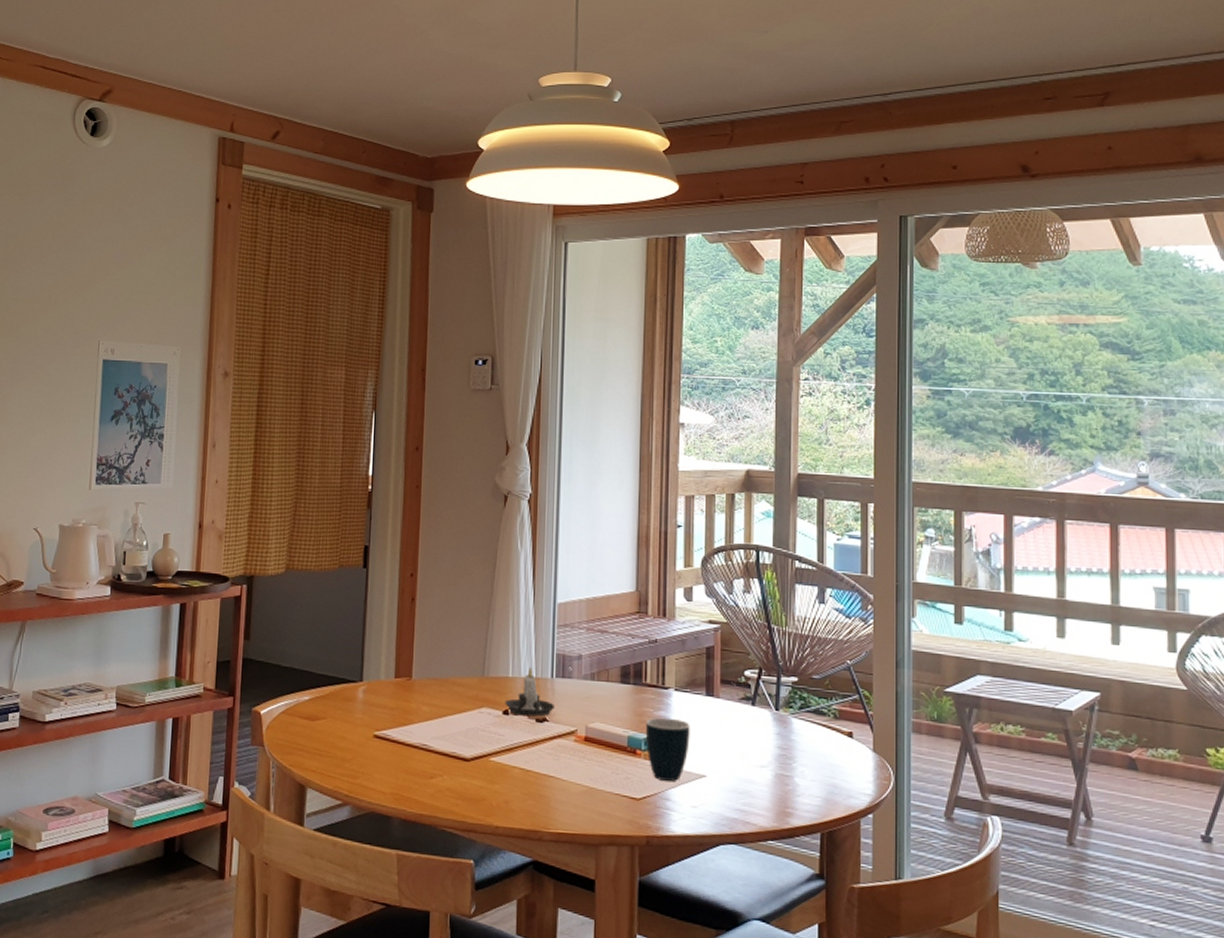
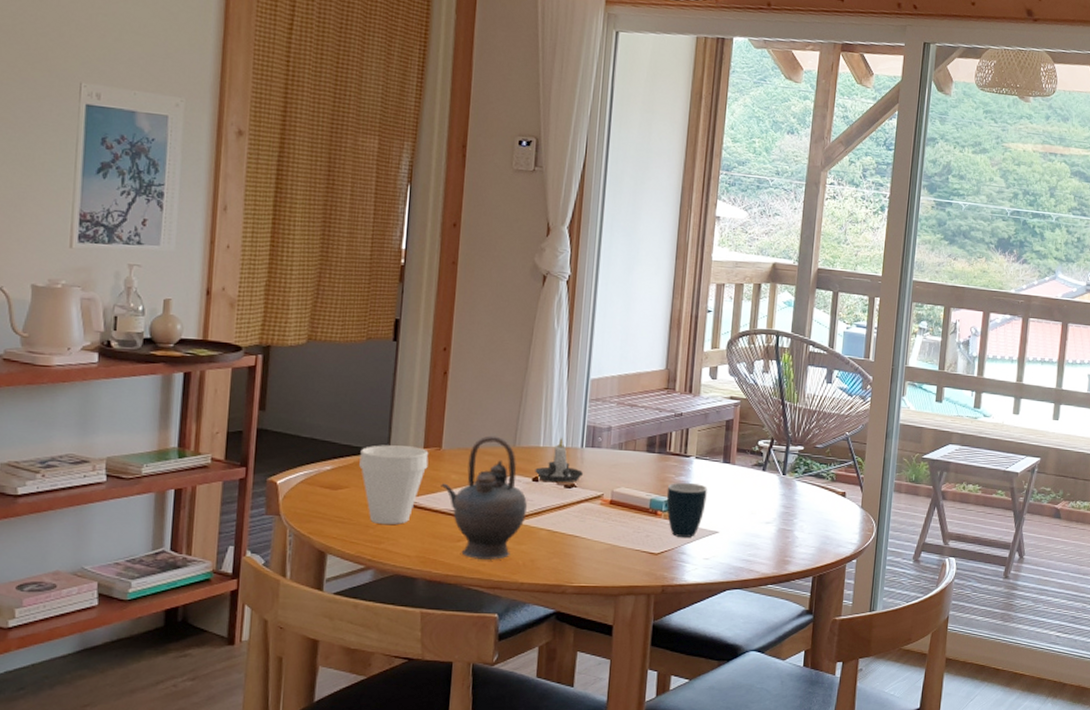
cup: none [335,674,400,759] -> present [359,445,429,525]
teapot: none [412,665,498,801] -> present [441,435,527,561]

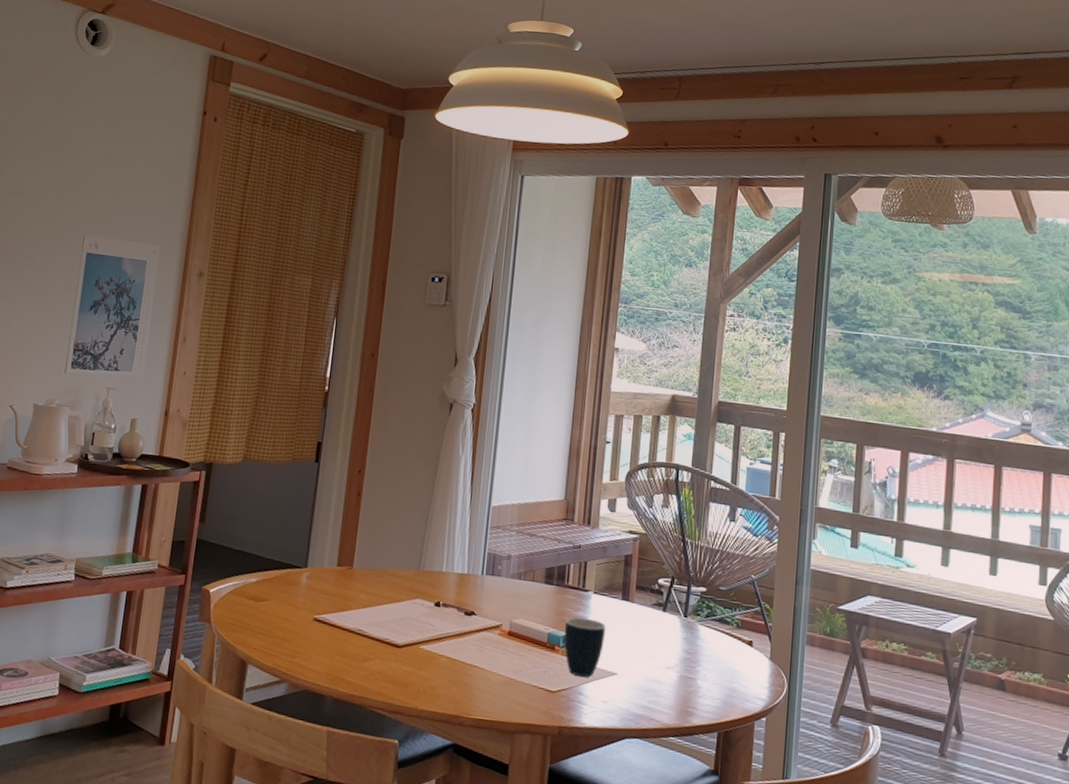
cup: present [359,445,429,525] -> none [280,561,342,640]
teapot: present [441,435,527,561] -> none [351,557,429,684]
candle: present [535,438,584,483] -> none [437,564,484,610]

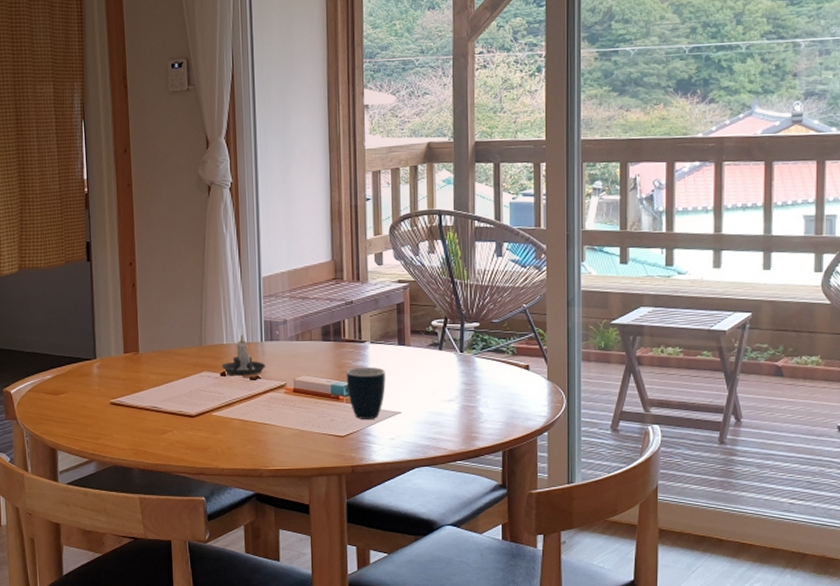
candle: none [437,564,484,610] -> present [222,334,266,376]

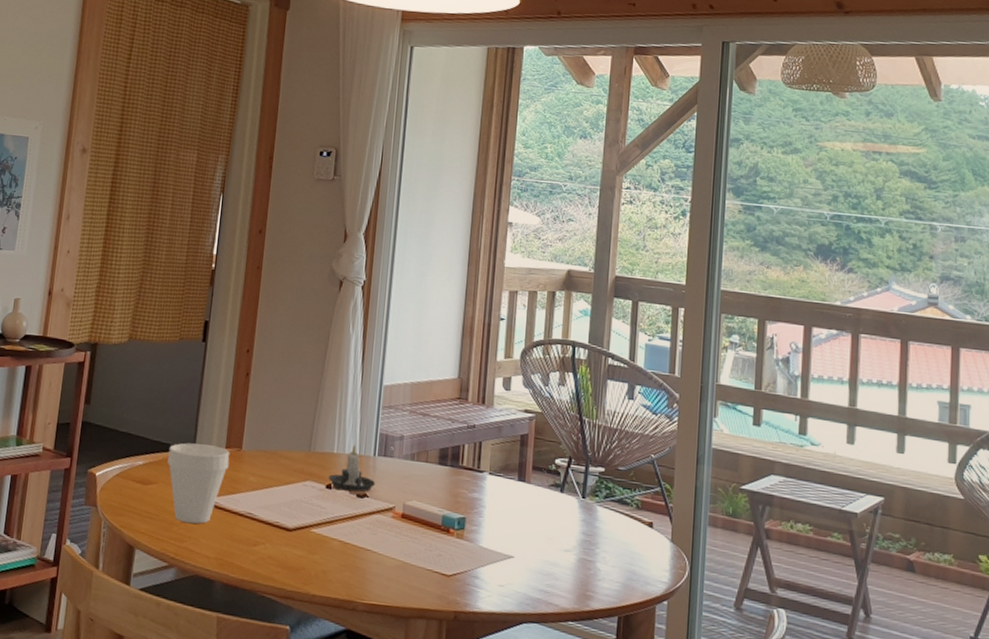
cup: none [73,353,129,423] -> present [168,443,230,524]
mug: present [346,366,386,420] -> none [459,499,502,561]

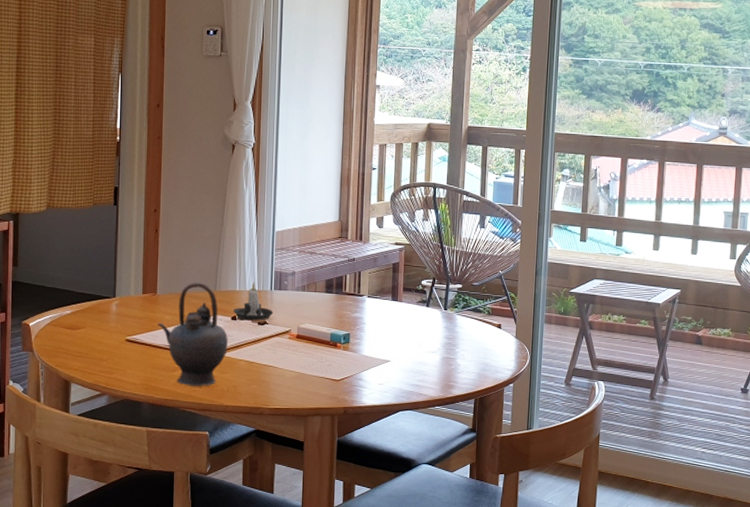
cup: present [168,443,230,524] -> none [92,292,147,359]
teapot: none [240,439,320,569] -> present [157,282,228,387]

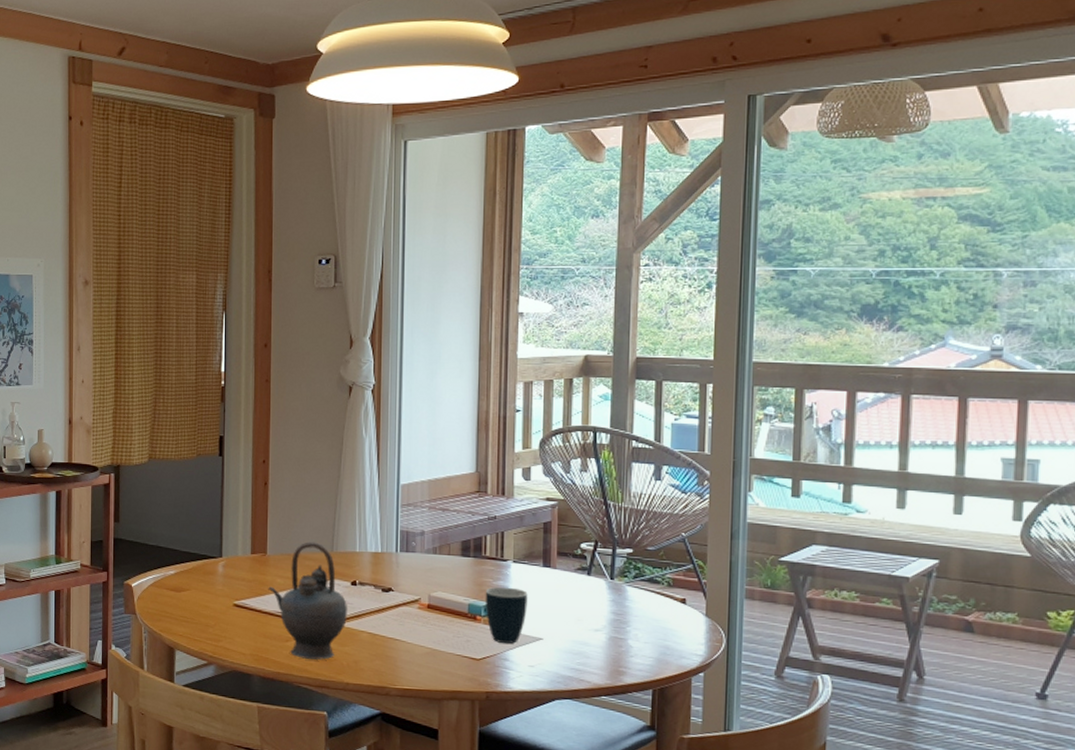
candle: present [233,283,274,321] -> none [353,543,400,587]
mug: none [344,318,379,367] -> present [485,586,528,644]

